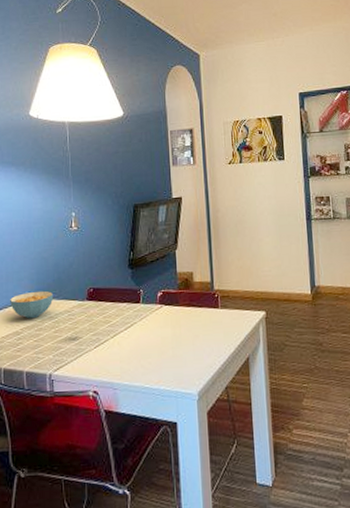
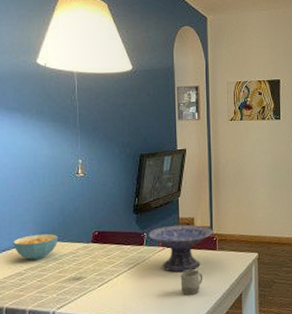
decorative bowl: none [144,279,214,333] -> present [148,224,213,273]
cup: none [180,329,205,358] -> present [180,269,203,295]

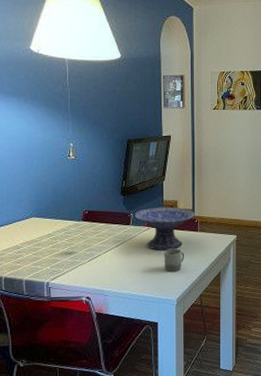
cereal bowl: present [13,233,59,260] -> none [10,211,52,235]

